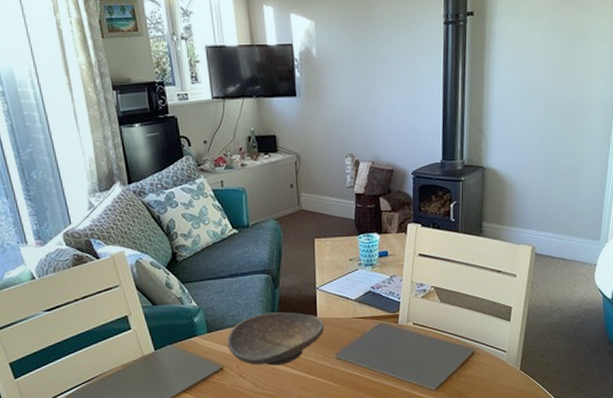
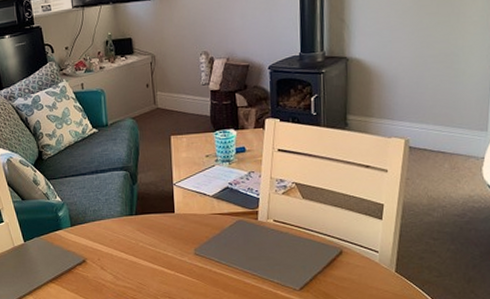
decorative bowl: present [227,312,324,366] -> none [89,207,182,260]

